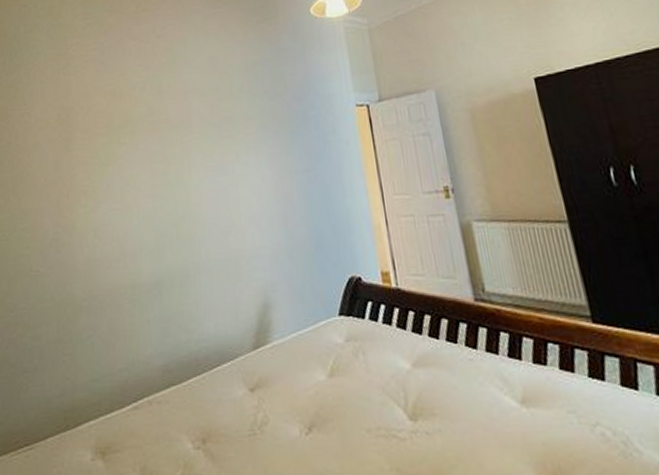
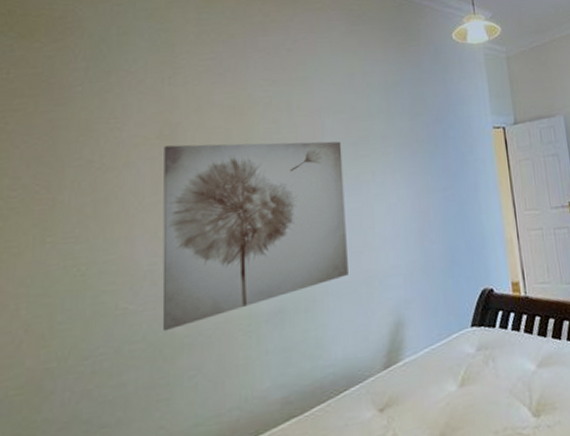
wall art: none [62,122,217,294] -> present [162,141,348,332]

